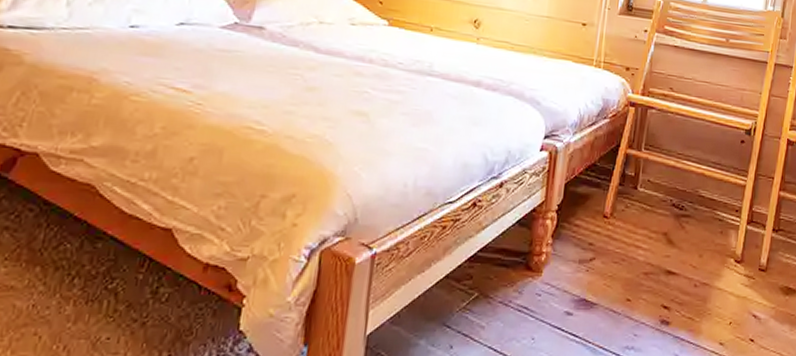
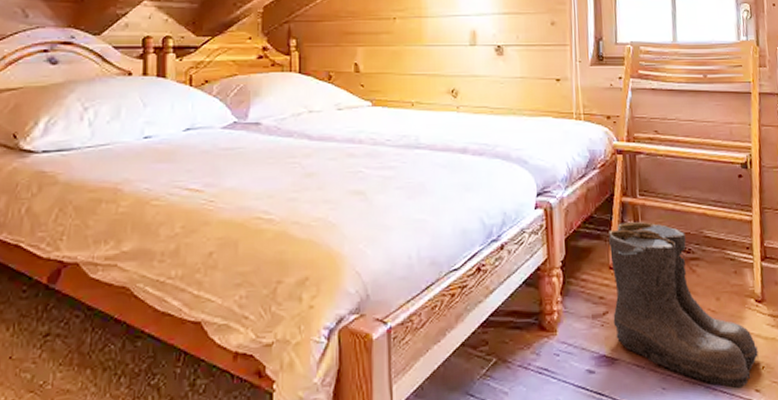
boots: none [598,174,729,341] -> present [608,222,759,389]

